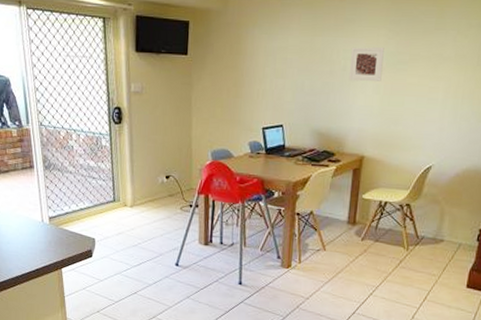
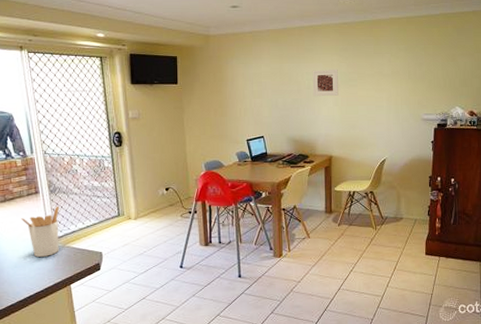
utensil holder: none [15,183,53,236] -> present [21,205,59,257]

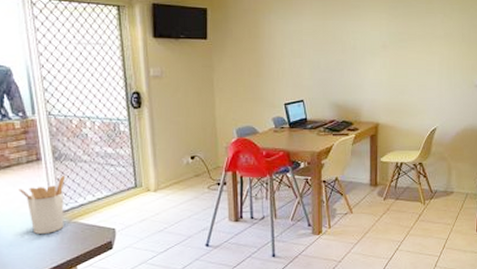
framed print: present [312,69,339,97] -> none [358,28,387,58]

